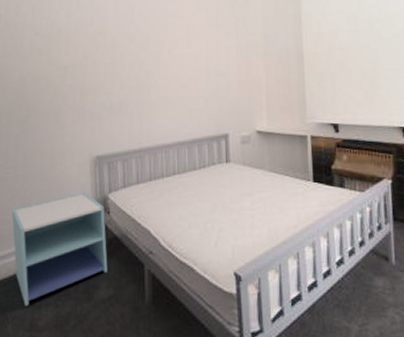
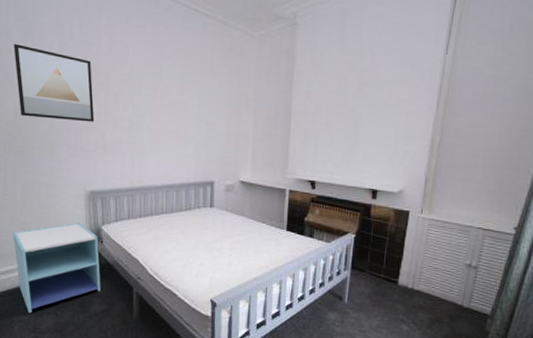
wall art: none [22,15,101,85] -> present [14,43,95,122]

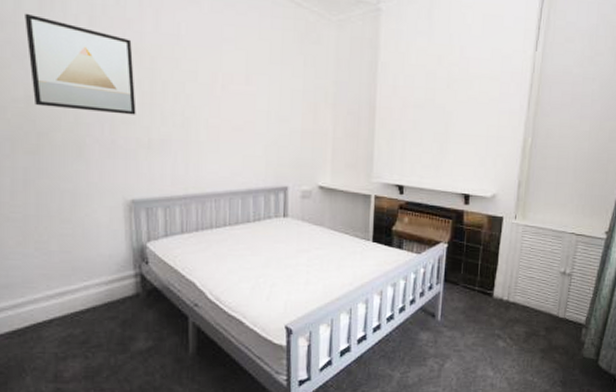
nightstand: present [12,222,101,314] -> none [23,239,146,358]

